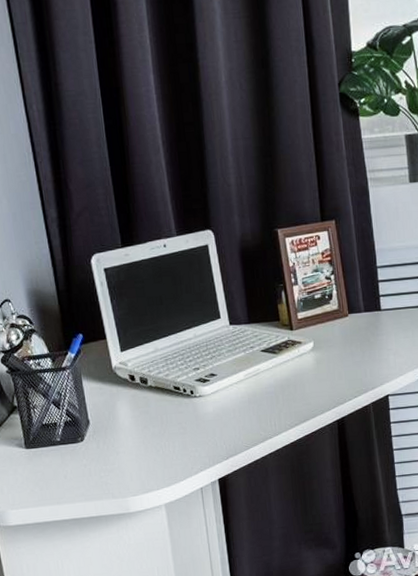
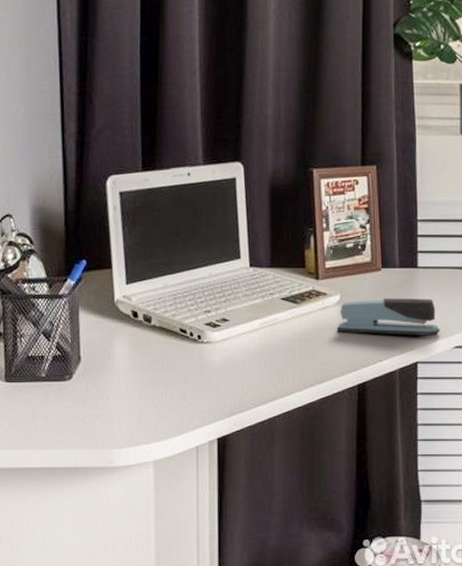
stapler: none [313,337,406,376] -> present [336,298,440,336]

